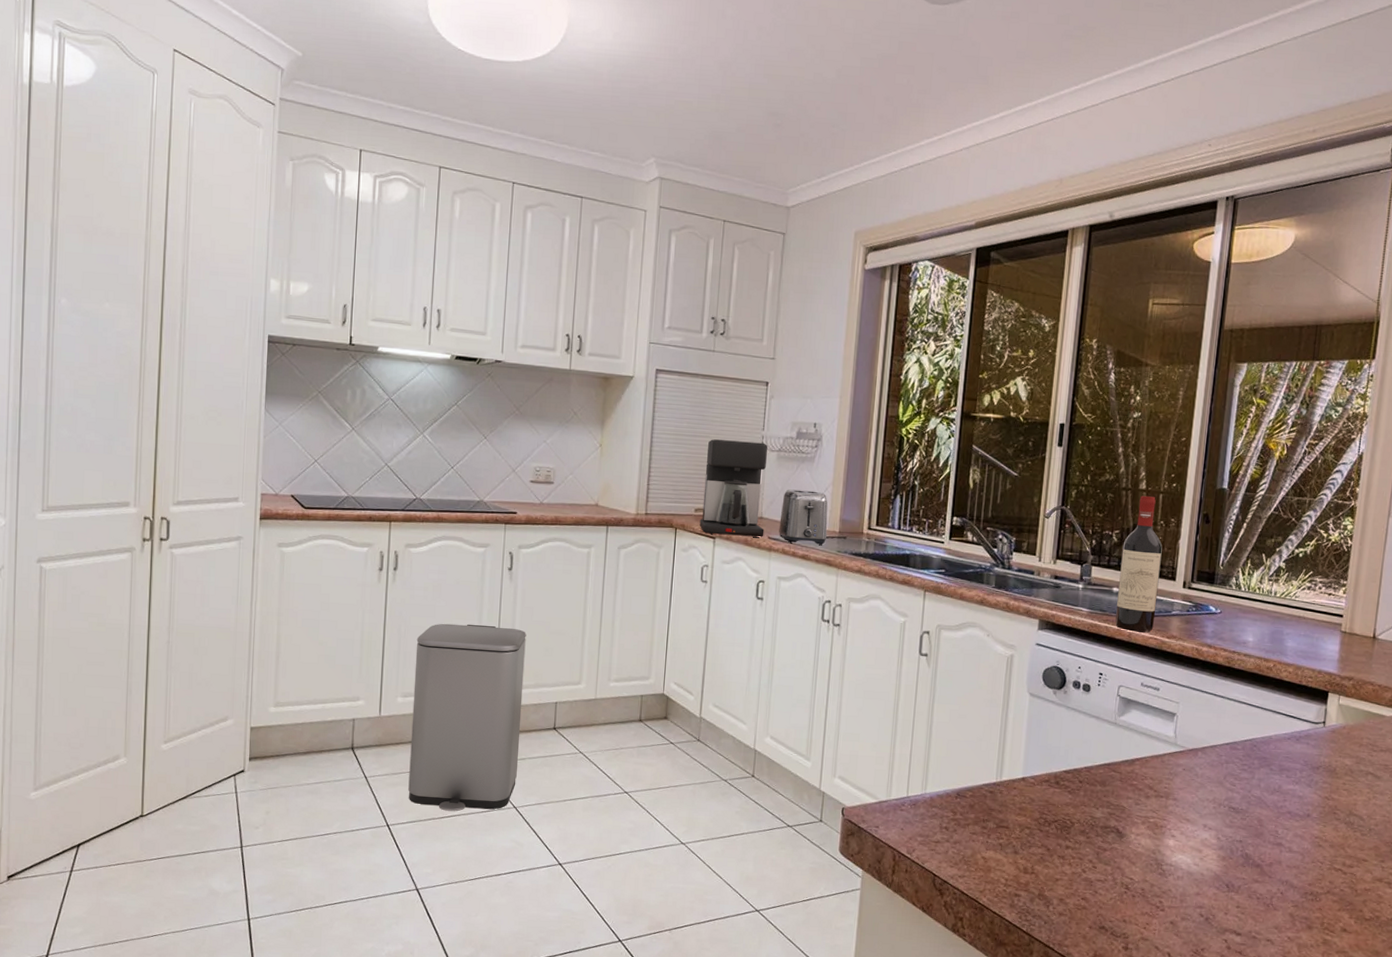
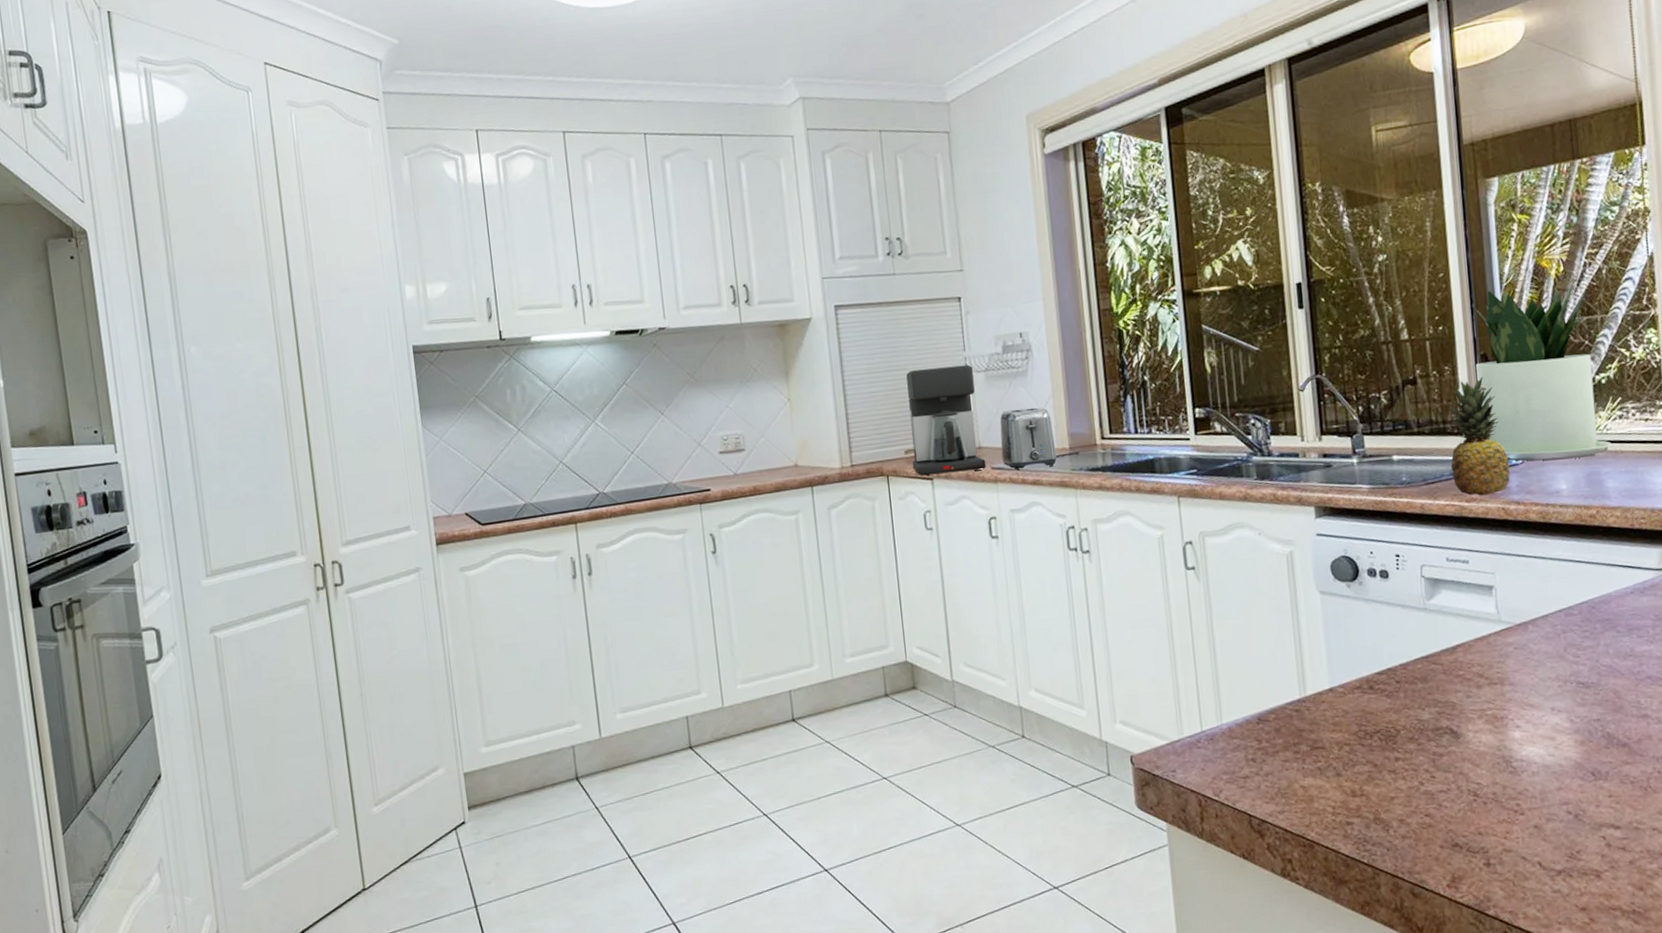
pedal bin: present [408,623,526,812] -> none [626,617,762,831]
wine bottle: present [1115,495,1162,633] -> none [1394,345,1448,502]
fruit: none [1159,533,1210,635] -> present [1449,376,1510,496]
planter: none [1195,460,1302,617] -> present [1475,280,1612,461]

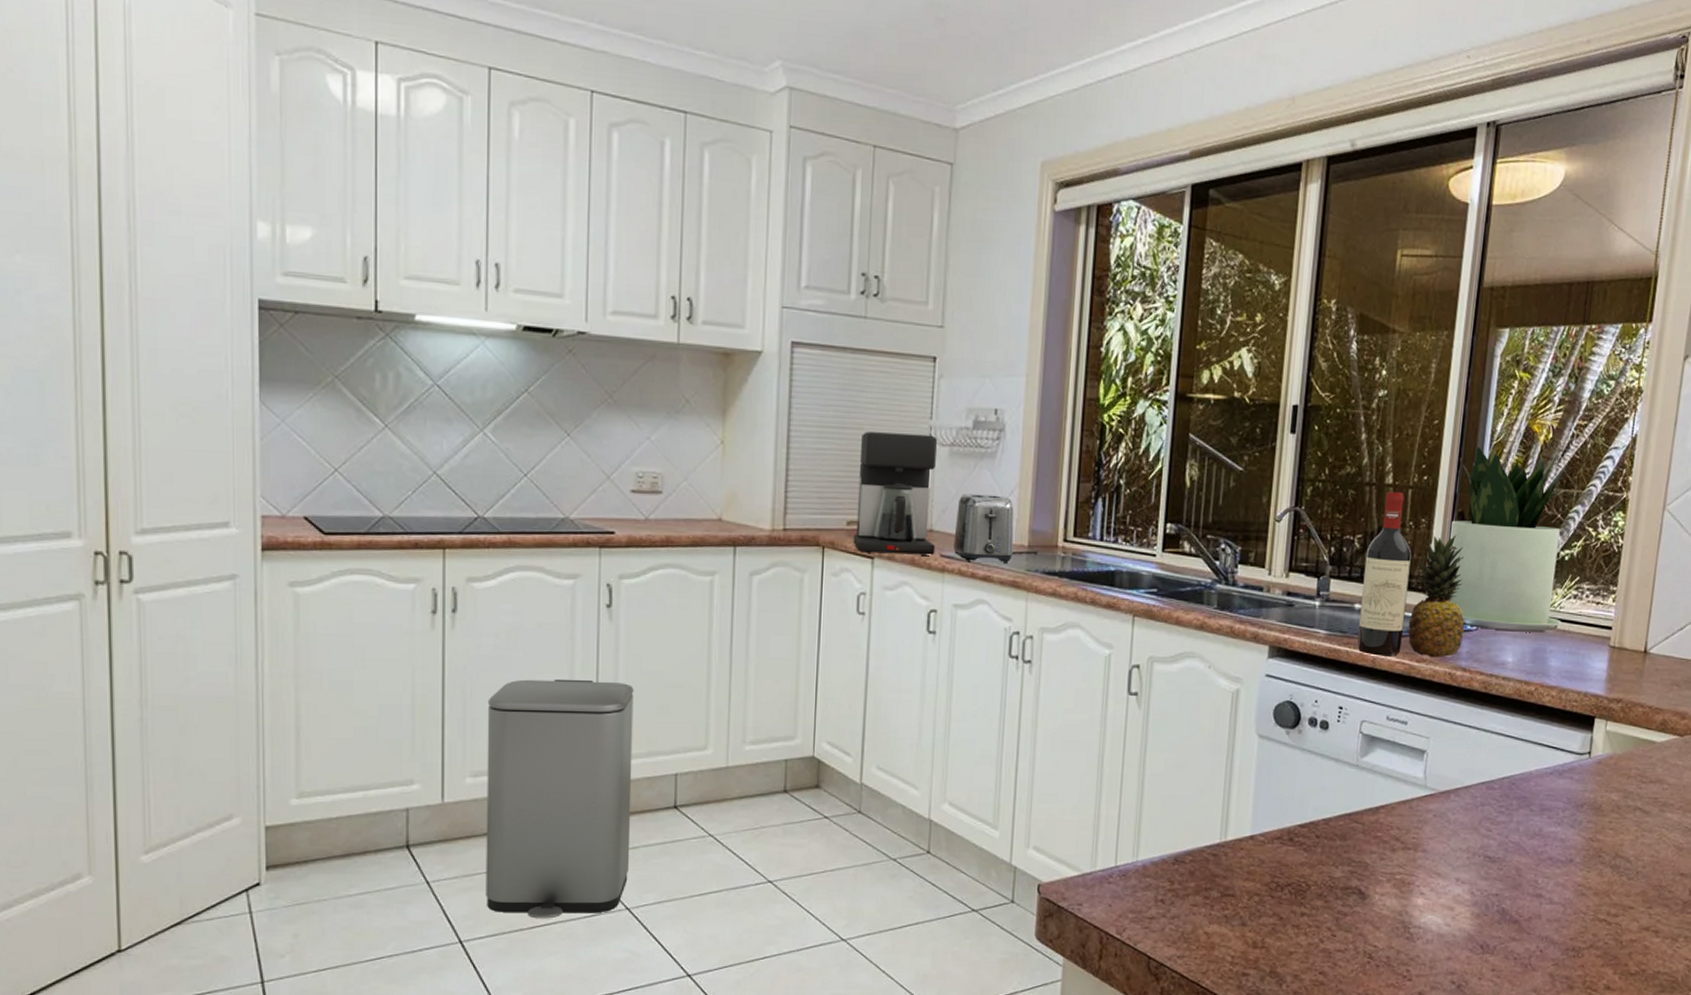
pedal bin: none [626,617,762,831] -> present [486,678,634,919]
wine bottle: none [1394,345,1448,502] -> present [1357,491,1412,656]

